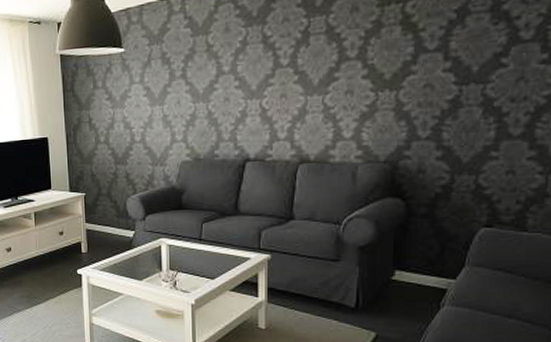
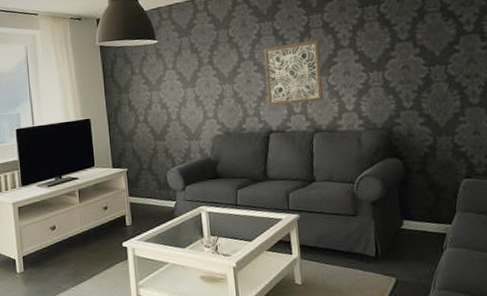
wall art: none [248,48,318,129] -> present [263,39,323,106]

